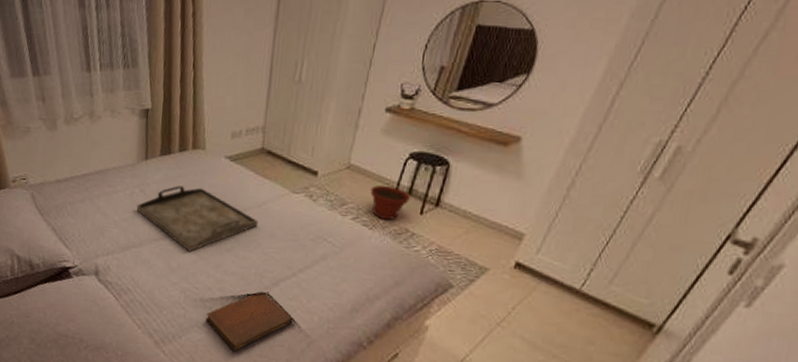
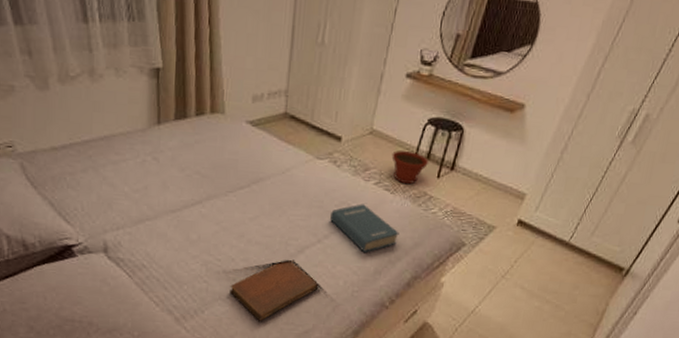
serving tray: present [136,185,258,252] -> none [149,152,282,222]
hardback book: none [304,239,378,290] -> present [329,204,399,253]

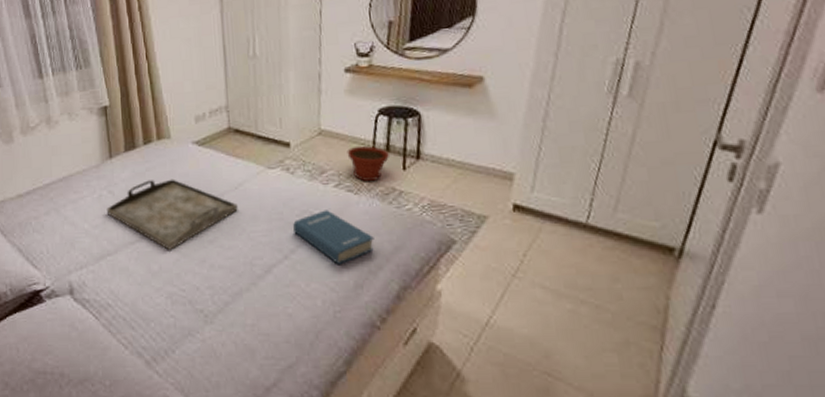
serving tray: none [149,152,282,222] -> present [106,179,238,250]
notebook: present [230,259,319,321] -> none [198,281,295,357]

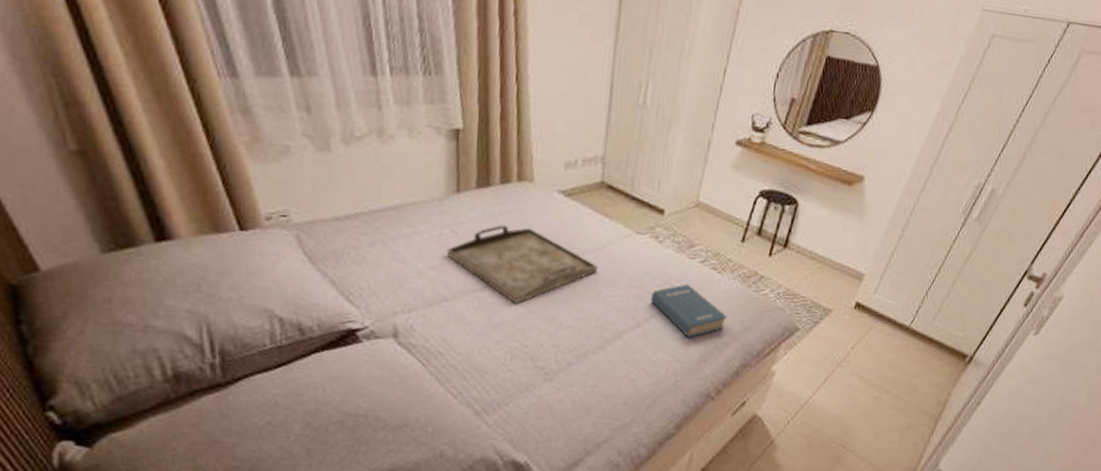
plant pot: present [347,145,389,182] -> none [719,224,760,263]

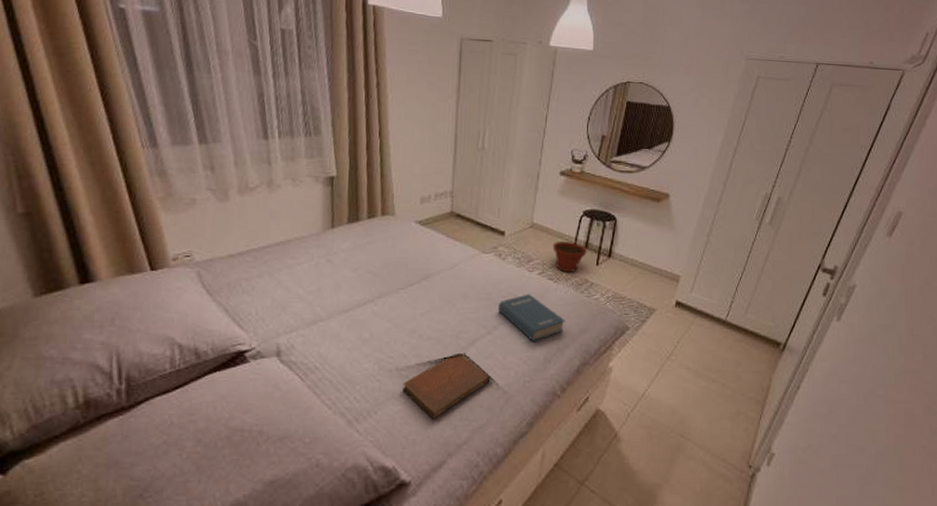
serving tray: present [446,225,598,304] -> none [323,253,451,320]
notebook: none [537,345,638,415] -> present [402,352,491,419]
plant pot: none [719,224,760,263] -> present [552,240,587,273]

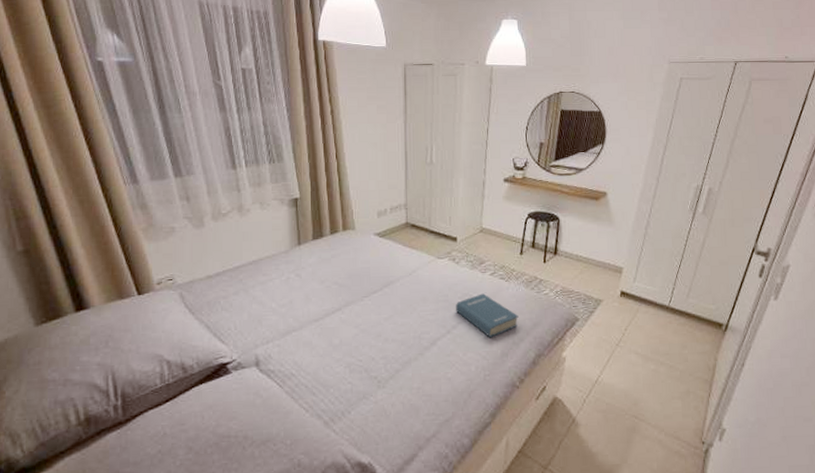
notebook: present [402,352,491,419] -> none [373,352,453,415]
plant pot: present [552,240,587,273] -> none [502,242,534,272]

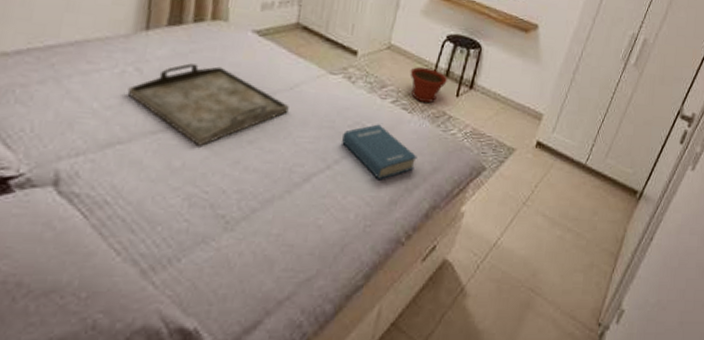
serving tray: none [293,265,411,326] -> present [127,63,289,146]
plant pot: none [502,242,534,272] -> present [410,66,447,104]

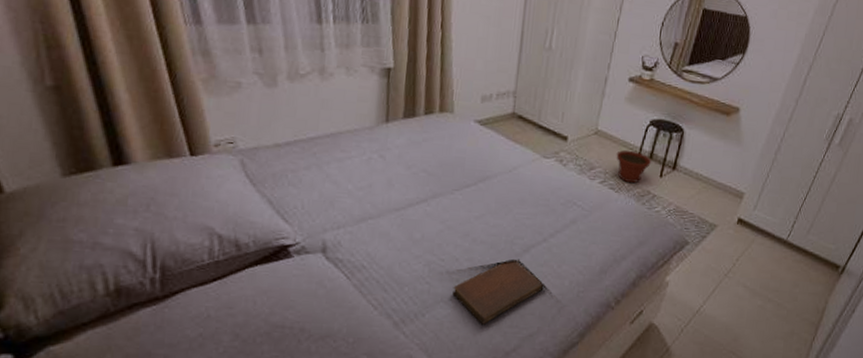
serving tray: present [127,63,289,146] -> none [374,150,509,221]
notebook: none [216,189,326,269] -> present [452,258,544,325]
hardback book: present [341,124,417,181] -> none [555,202,624,252]

